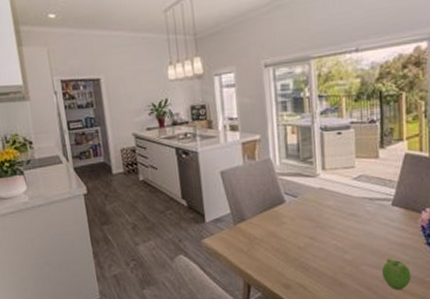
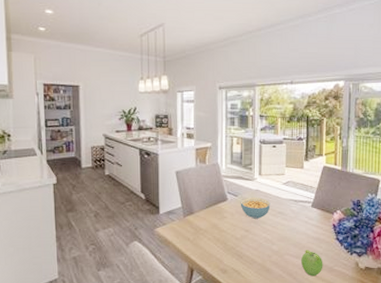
cereal bowl: none [301,197,339,223] -> present [240,198,271,219]

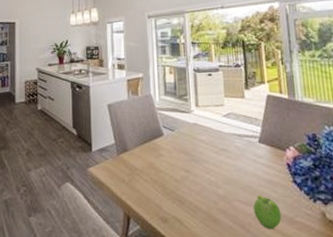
cereal bowl: present [240,198,271,219] -> none [177,132,212,157]

